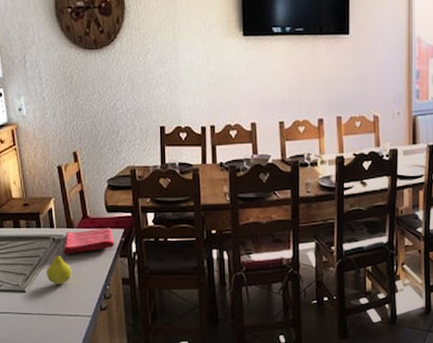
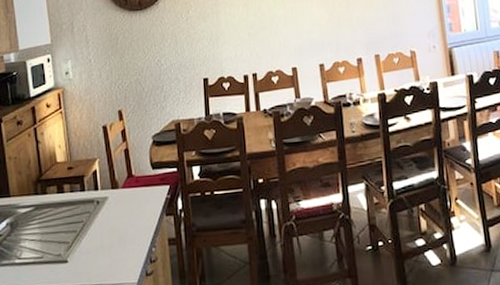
fruit: present [46,246,72,285] -> none [89,209,116,252]
dish towel: present [63,228,115,254] -> none [107,185,160,217]

